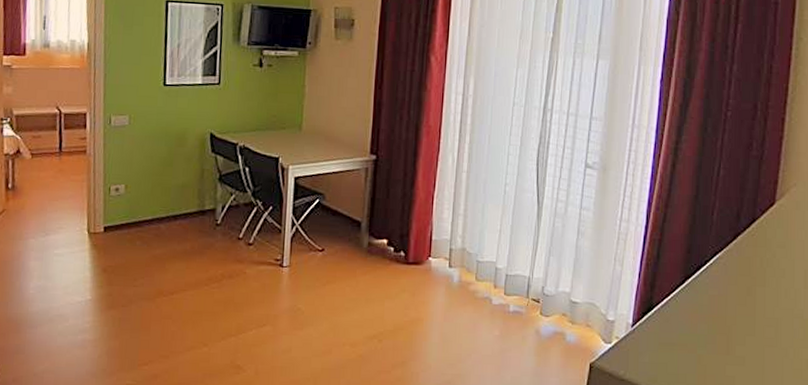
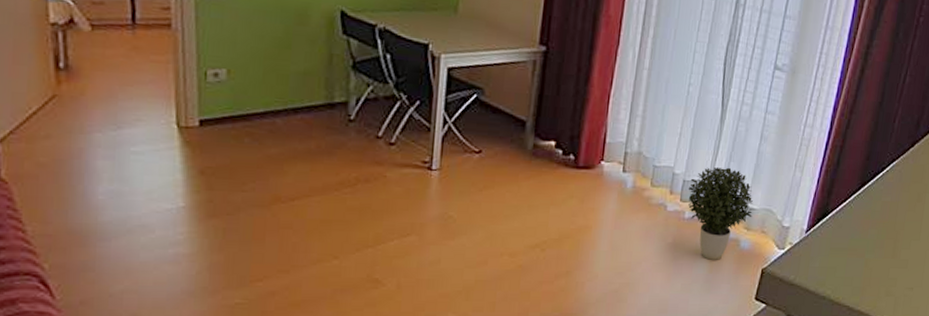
potted plant: none [511,262,576,354] -> present [688,167,753,261]

